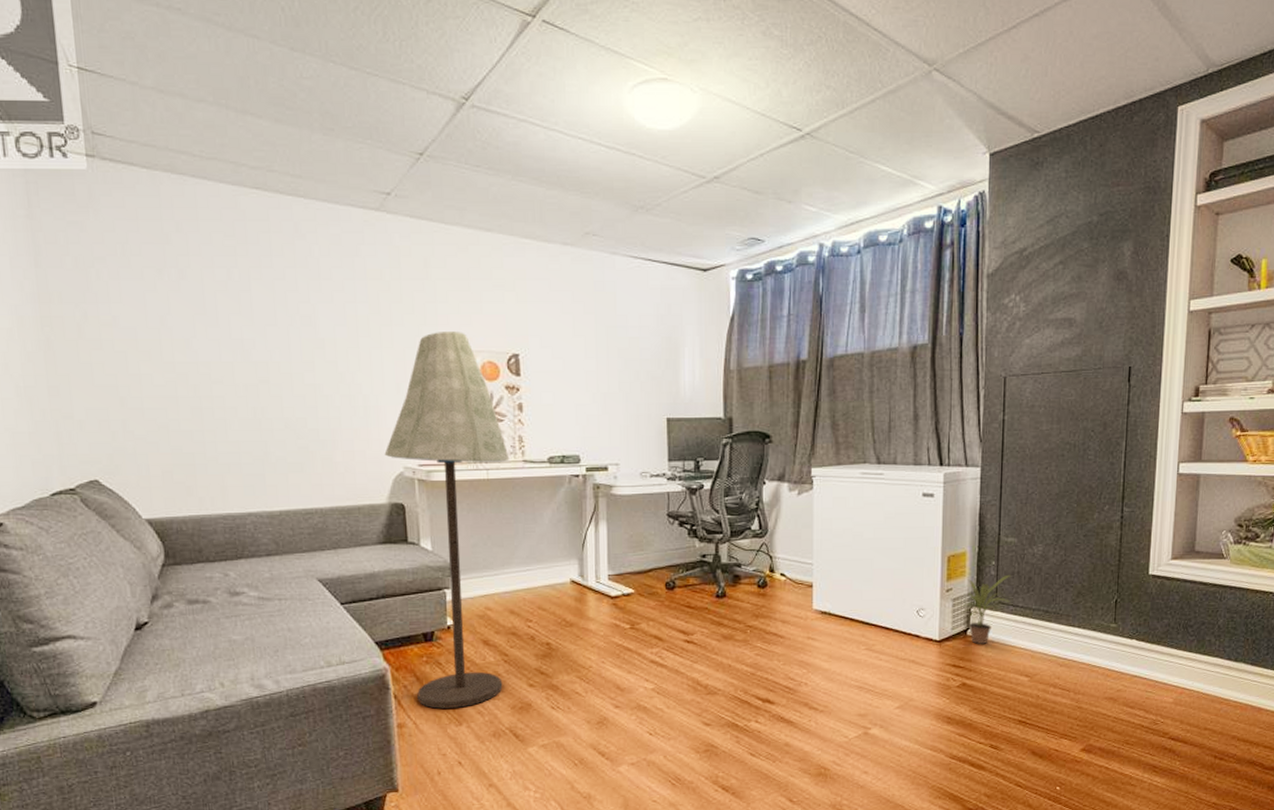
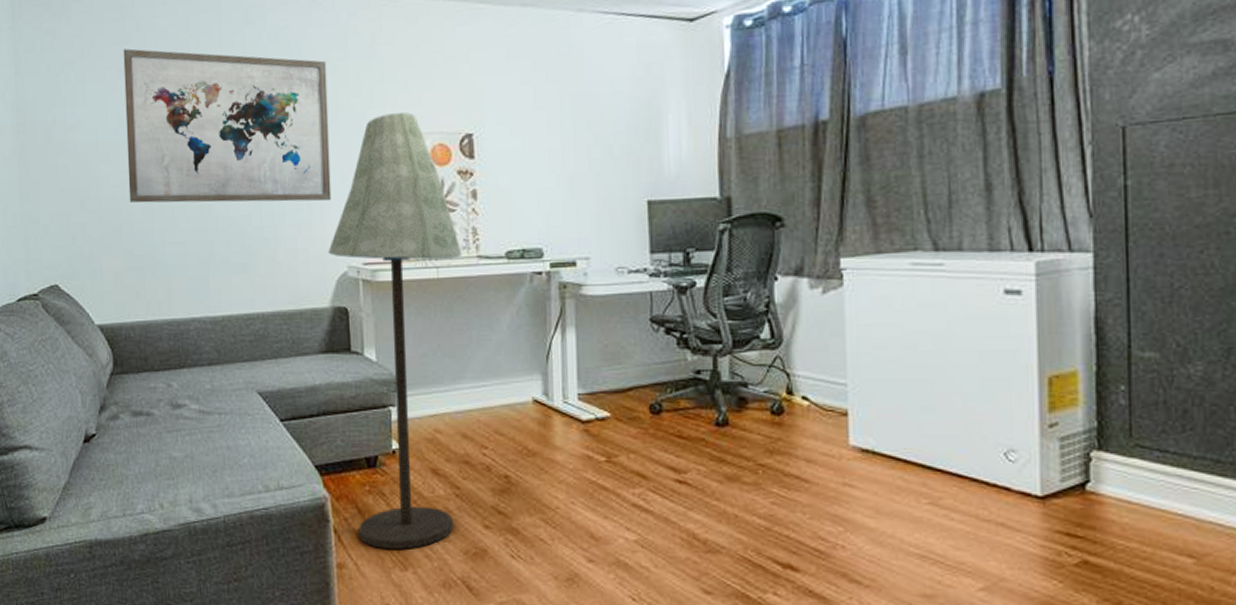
wall art: none [162,249,387,408] -> present [123,48,332,203]
potted plant: present [962,574,1010,644] -> none [1076,405,1153,505]

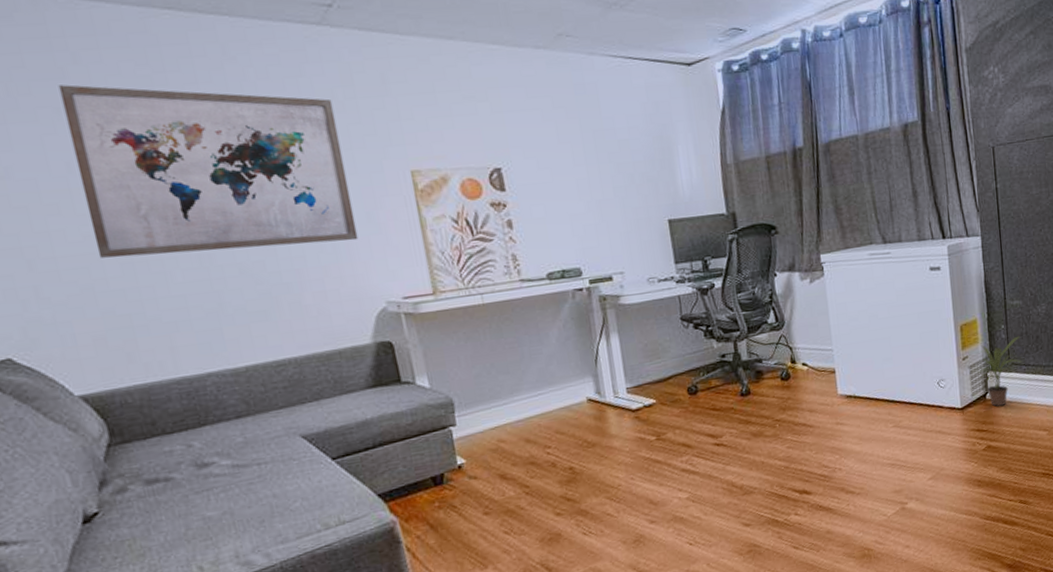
floor lamp: present [328,112,462,549] -> none [361,149,528,556]
potted plant: none [1076,405,1153,505] -> present [979,336,1022,407]

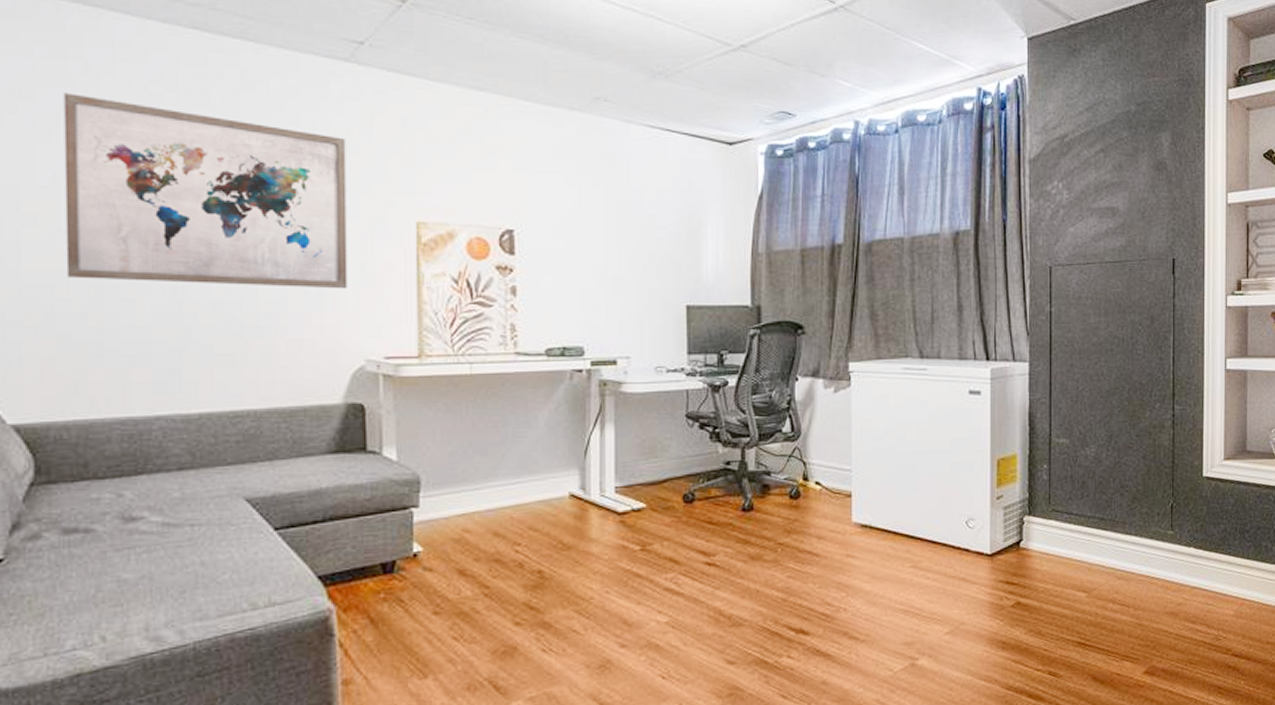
potted plant: present [979,336,1022,407] -> none [1014,479,1063,557]

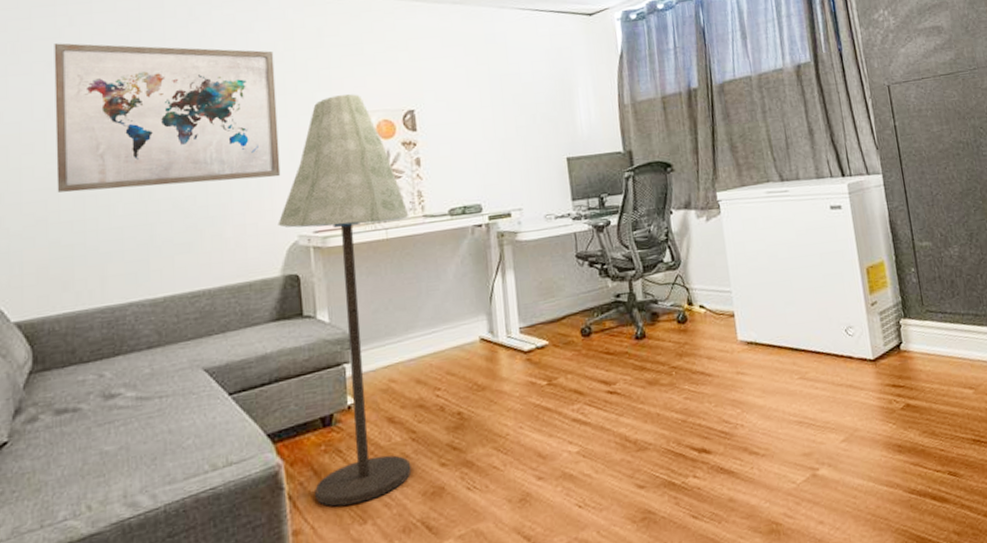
floor lamp: none [341,202,499,658] -> present [278,94,412,507]

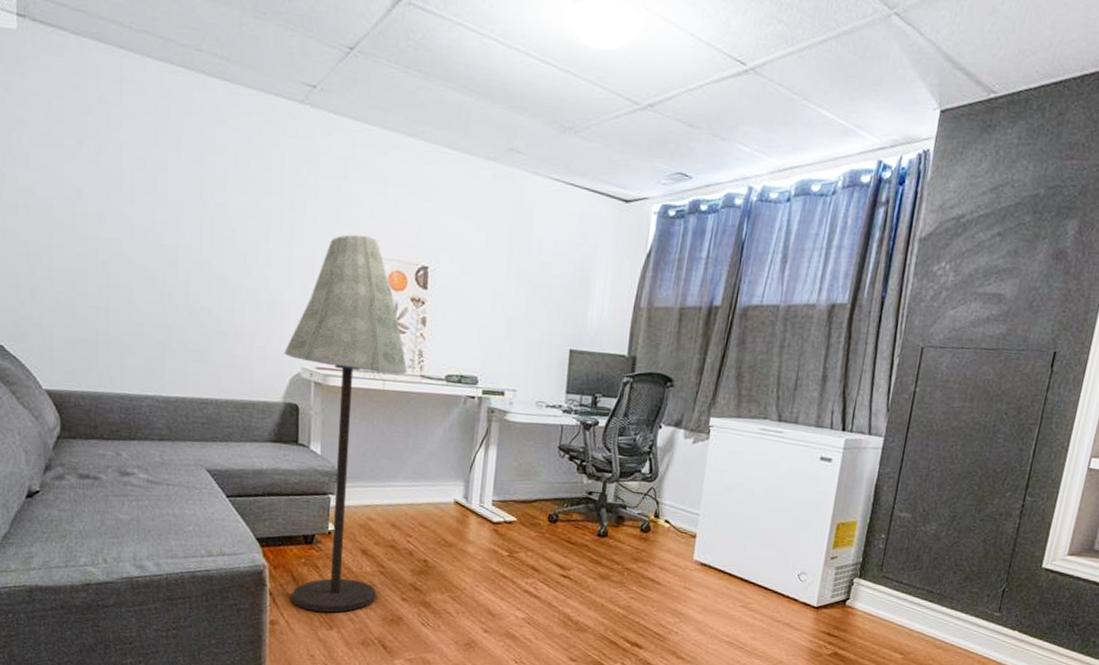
wall art: present [54,43,281,193] -> none [84,120,297,307]

